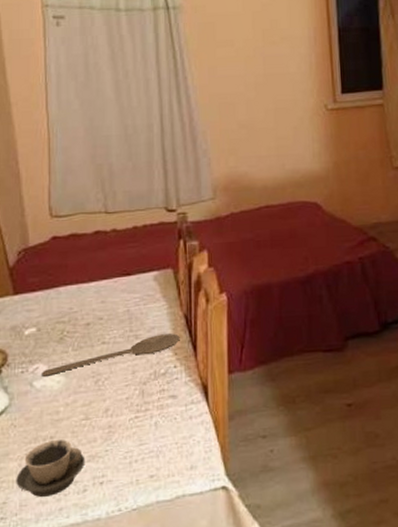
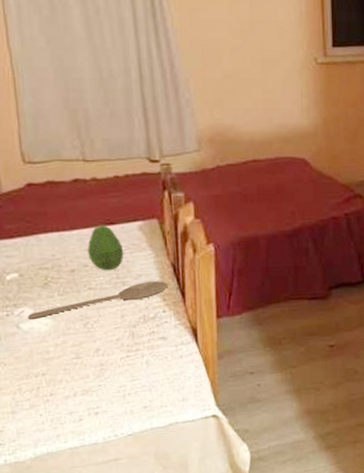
cup: present [16,439,85,498] -> none [11,375,80,426]
fruit: none [104,276,139,324] -> present [88,225,124,271]

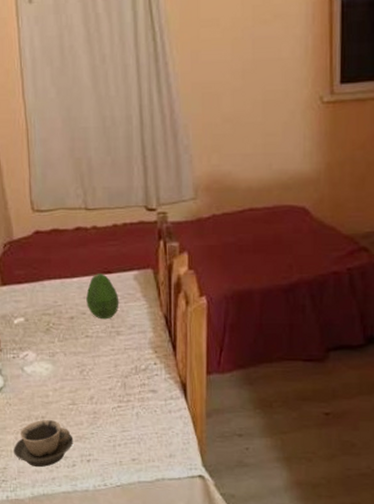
cup: none [11,375,80,426] -> present [13,419,74,468]
wooden spoon: present [28,281,168,319] -> none [31,332,160,363]

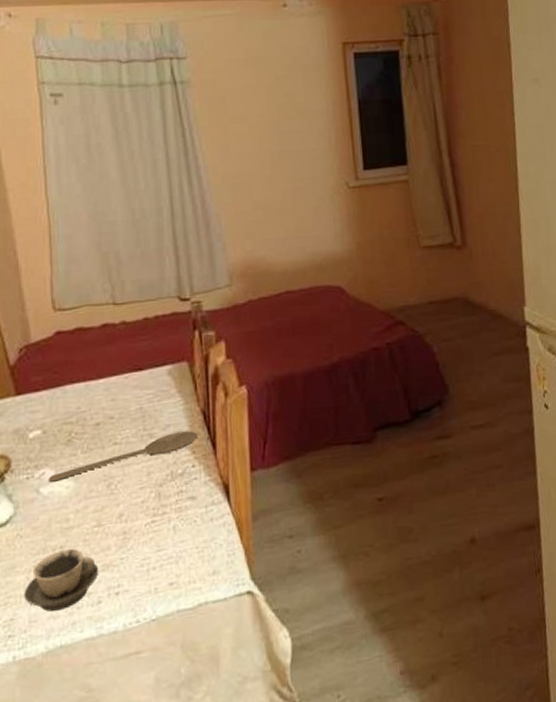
wooden spoon: none [31,332,160,363] -> present [49,431,198,482]
fruit: present [86,274,120,320] -> none [114,371,152,423]

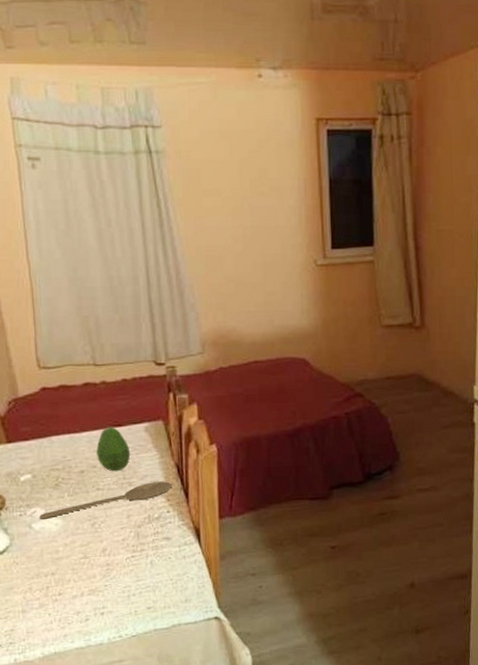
cup: present [24,548,99,612] -> none [21,575,86,626]
fruit: none [114,371,152,423] -> present [96,427,131,472]

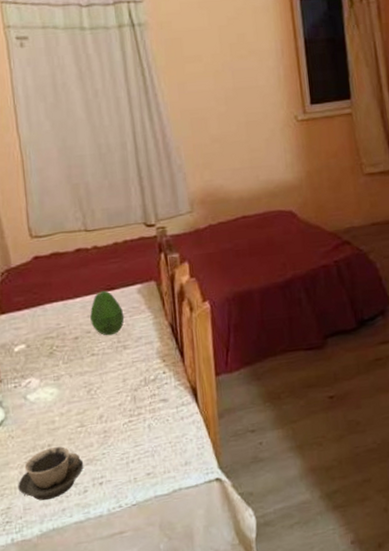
cup: none [21,575,86,626] -> present [18,446,84,501]
wooden spoon: present [40,481,172,519] -> none [34,342,167,390]

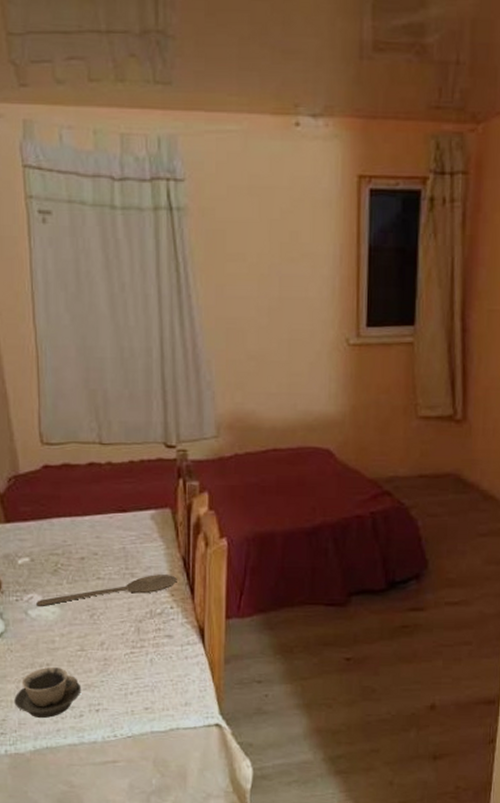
wooden spoon: none [34,342,167,390] -> present [36,574,177,606]
fruit: present [90,291,125,336] -> none [99,512,135,561]

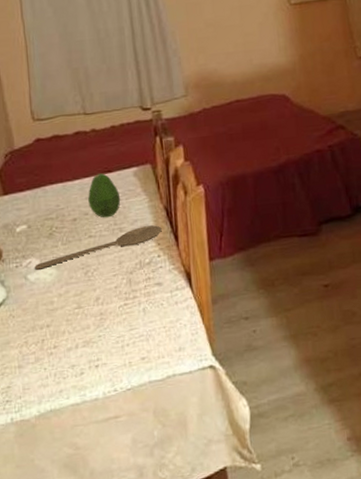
cup: present [14,666,82,719] -> none [18,327,81,381]
fruit: none [99,512,135,561] -> present [88,173,121,218]

